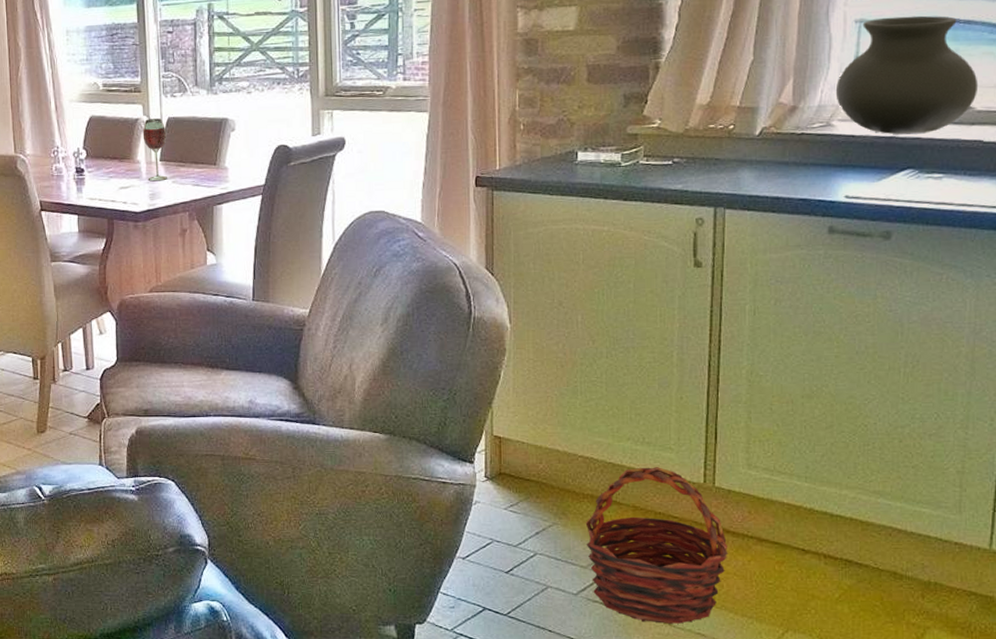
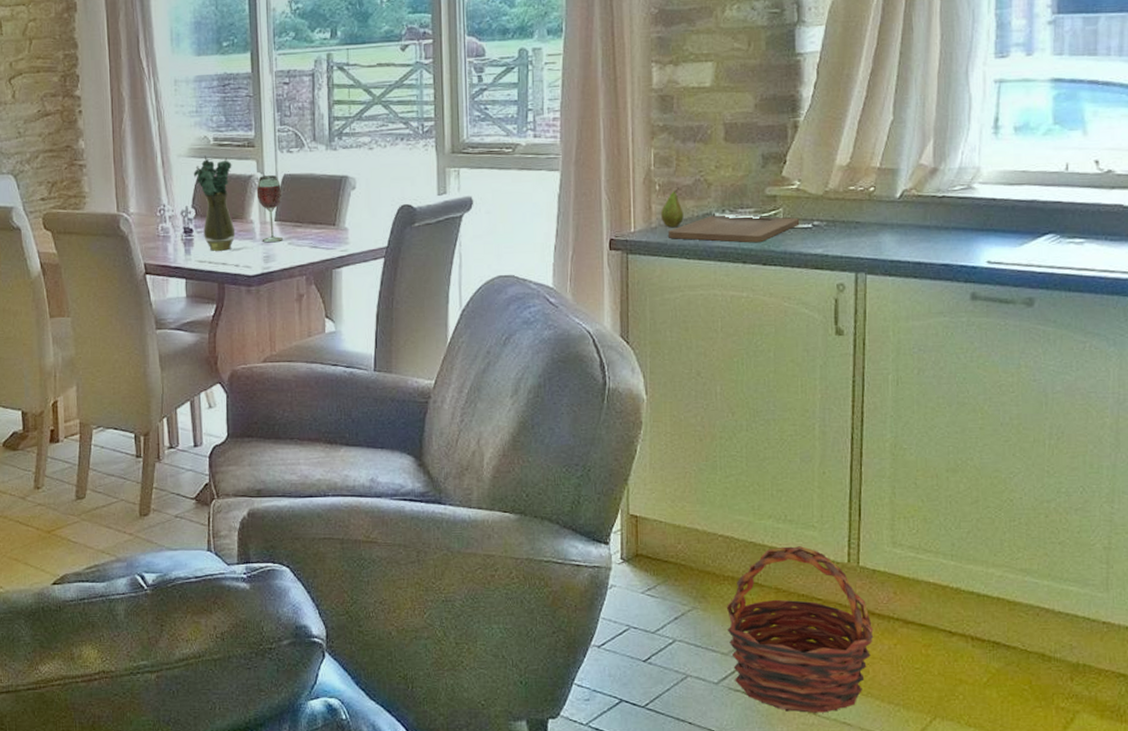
vase: none [84,101,124,189] -> present [193,156,236,251]
fruit: none [524,126,547,165] -> present [660,187,684,228]
cutting board: none [532,152,660,180] -> present [668,215,800,243]
vase: present [835,15,979,135] -> none [976,76,1118,198]

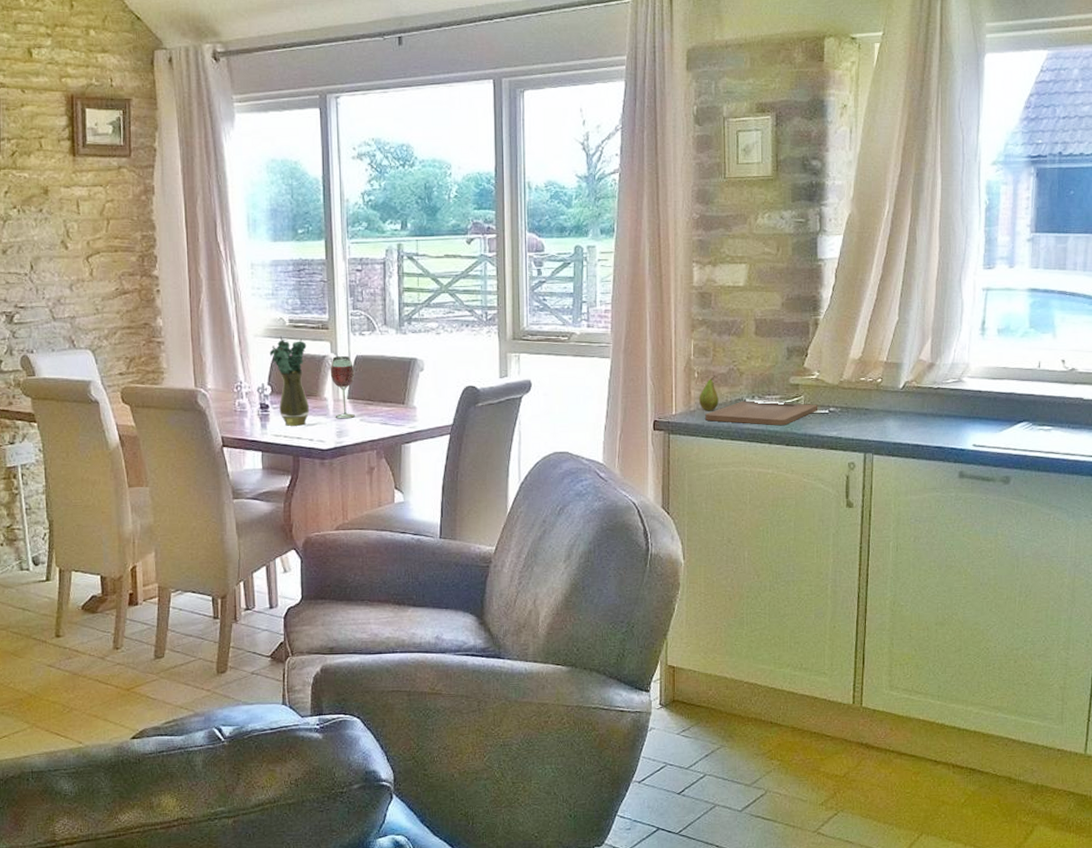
basket: present [726,546,874,713] -> none [749,690,873,834]

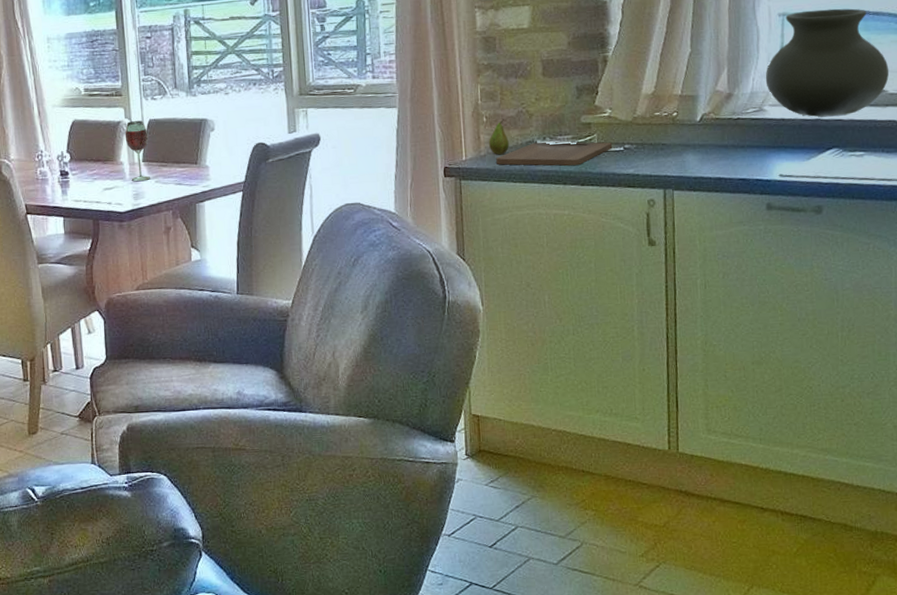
vase: present [269,336,310,426] -> none [67,105,107,191]
vase: none [966,287,1080,391] -> present [765,8,890,117]

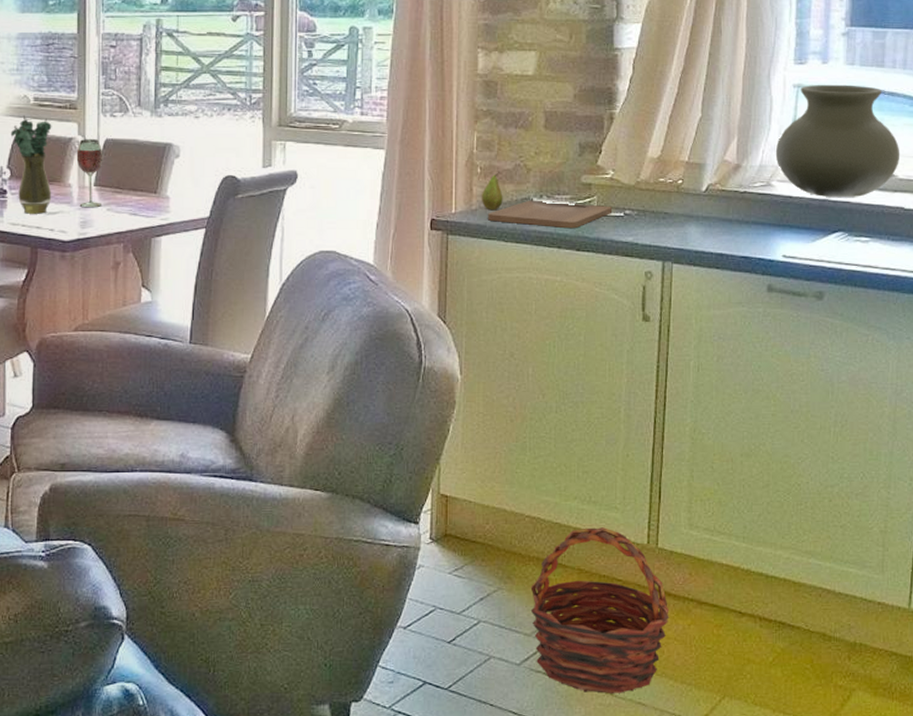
vase: none [67,105,107,191] -> present [10,115,52,214]
basket: none [561,436,695,587] -> present [530,527,669,693]

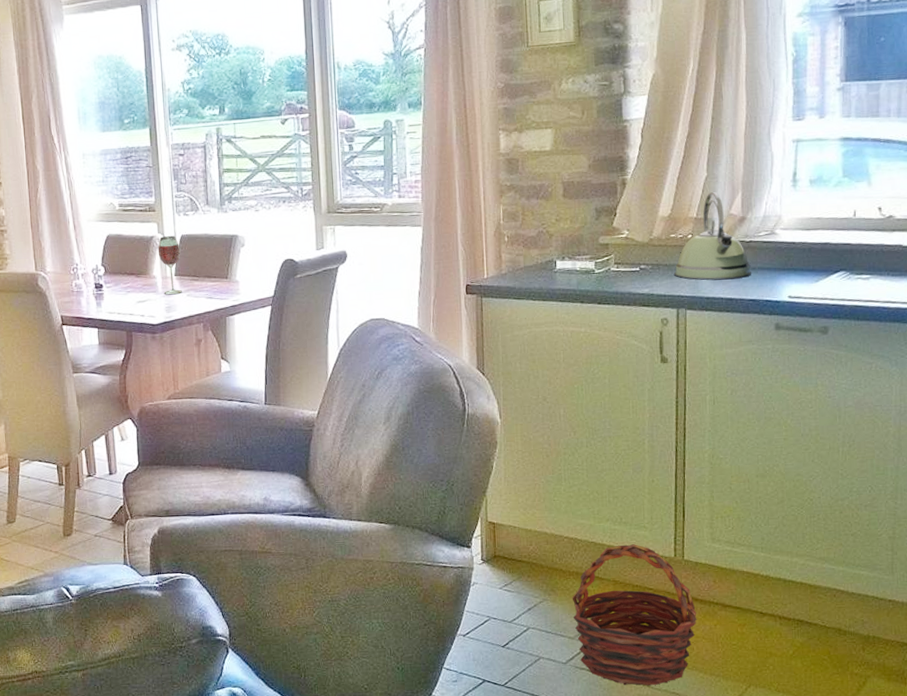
vase: present [10,115,52,214] -> none [102,220,141,303]
fruit: present [481,171,503,211] -> none [509,238,529,274]
cutting board: present [488,200,613,229] -> none [516,261,629,285]
kettle: none [662,135,744,233] -> present [674,192,751,280]
vase: present [775,84,900,198] -> none [778,135,897,241]

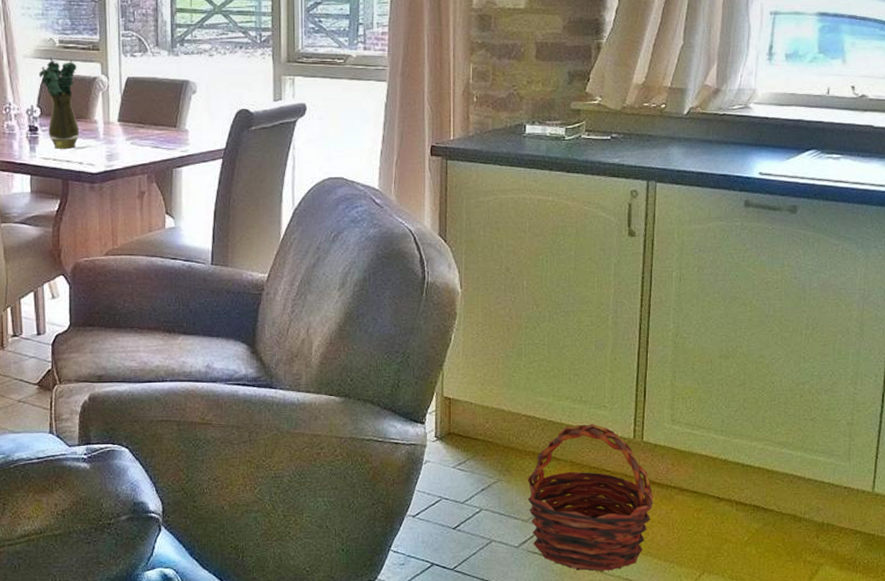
vase: none [102,220,141,303] -> present [39,57,80,149]
wineglass: present [157,236,182,295] -> none [100,78,126,142]
kettle: present [674,192,751,280] -> none [646,61,723,153]

